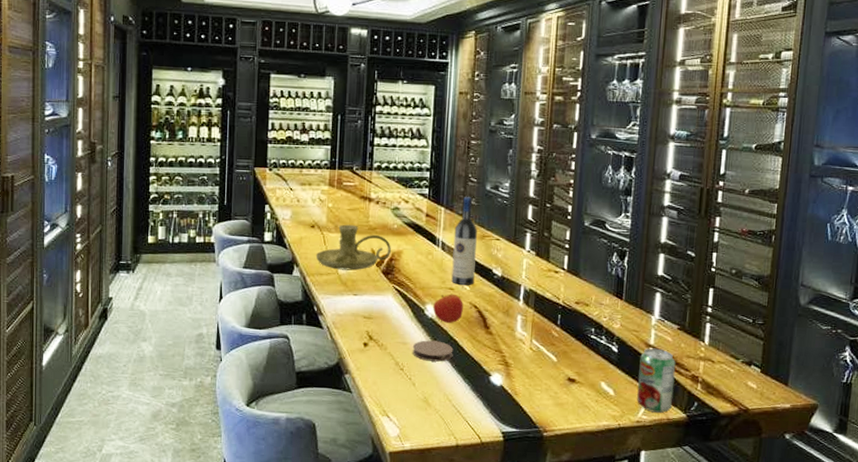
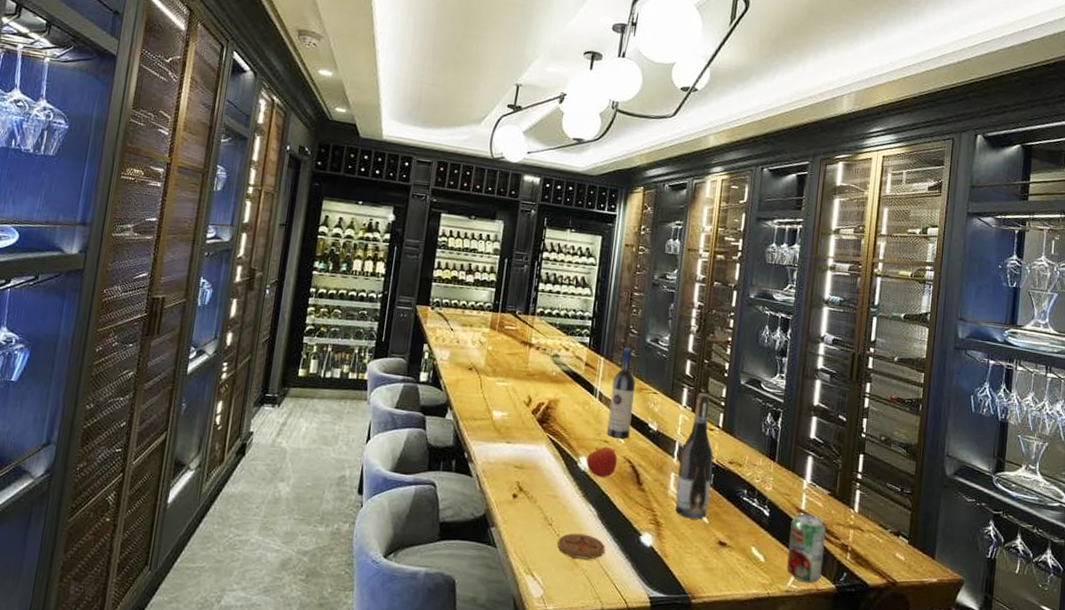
candle holder: present [315,224,391,271] -> none [471,368,548,417]
coaster: none [410,376,456,400] -> present [557,533,605,560]
coaster: present [412,340,454,362] -> none [562,494,605,518]
wine bottle: none [523,237,560,359] -> present [675,393,713,520]

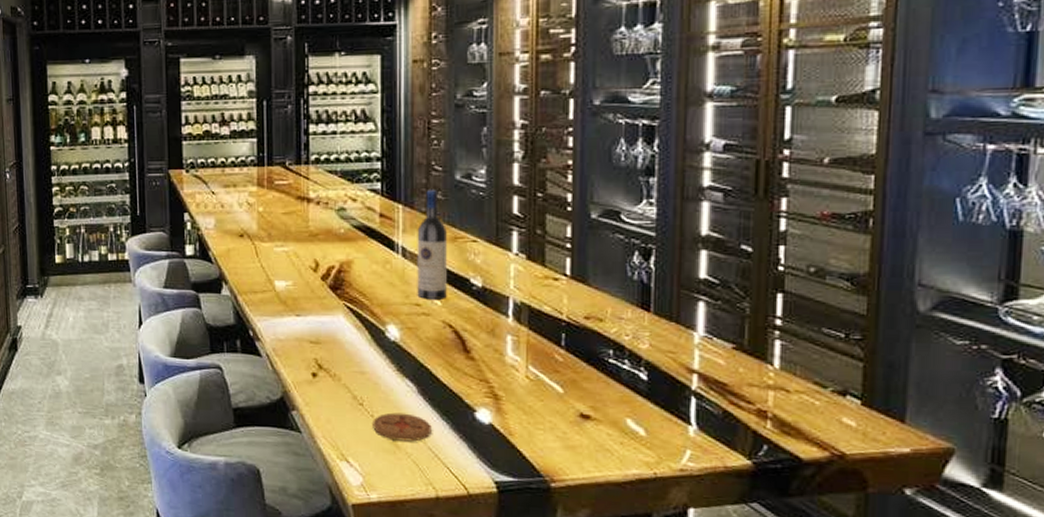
apple: present [586,446,617,477] -> none [396,310,434,347]
wine bottle: present [675,393,713,520] -> none [515,235,562,389]
beverage can: present [787,513,826,583] -> none [679,374,733,459]

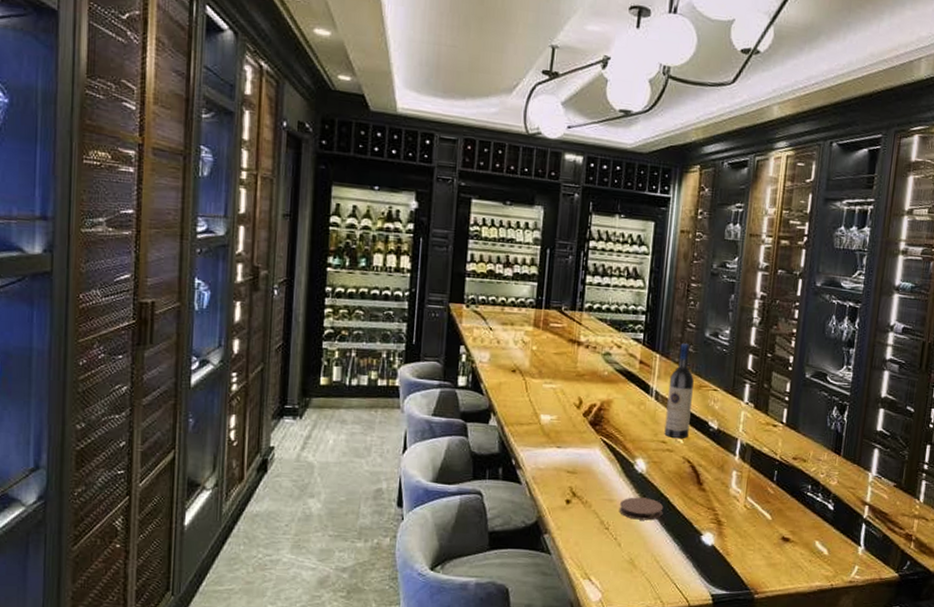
coaster: none [372,368,425,395] -> present [619,497,664,520]
coaster: present [373,412,432,442] -> none [615,536,665,561]

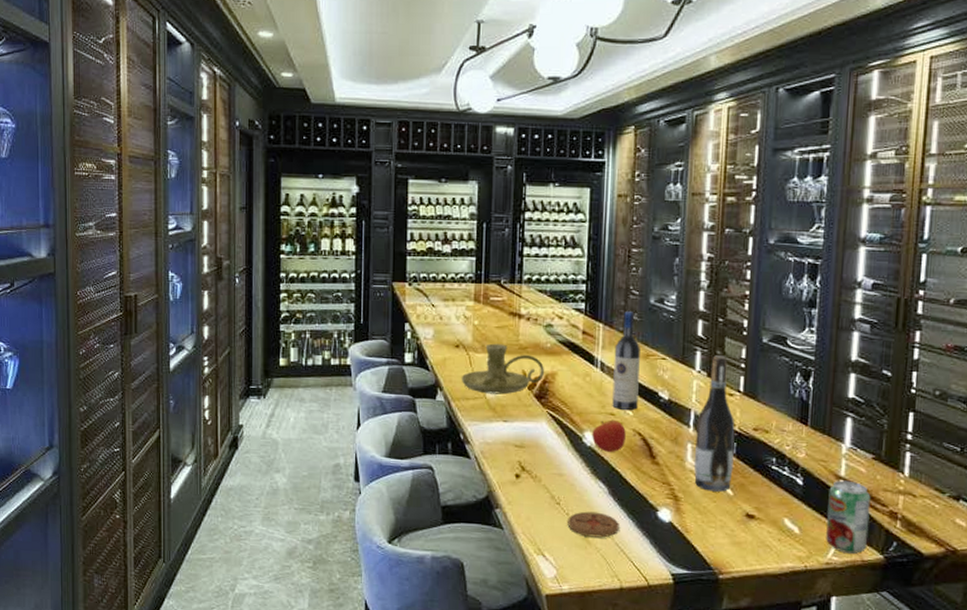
candle holder: none [515,369,600,421] -> present [461,343,544,395]
coaster: none [615,536,665,561] -> present [567,511,619,538]
coaster: present [619,497,664,520] -> none [569,471,616,495]
apple: none [643,447,676,479] -> present [592,419,626,452]
wine bottle: none [737,388,777,517] -> present [693,355,735,492]
beverage can: none [850,505,891,572] -> present [826,480,871,554]

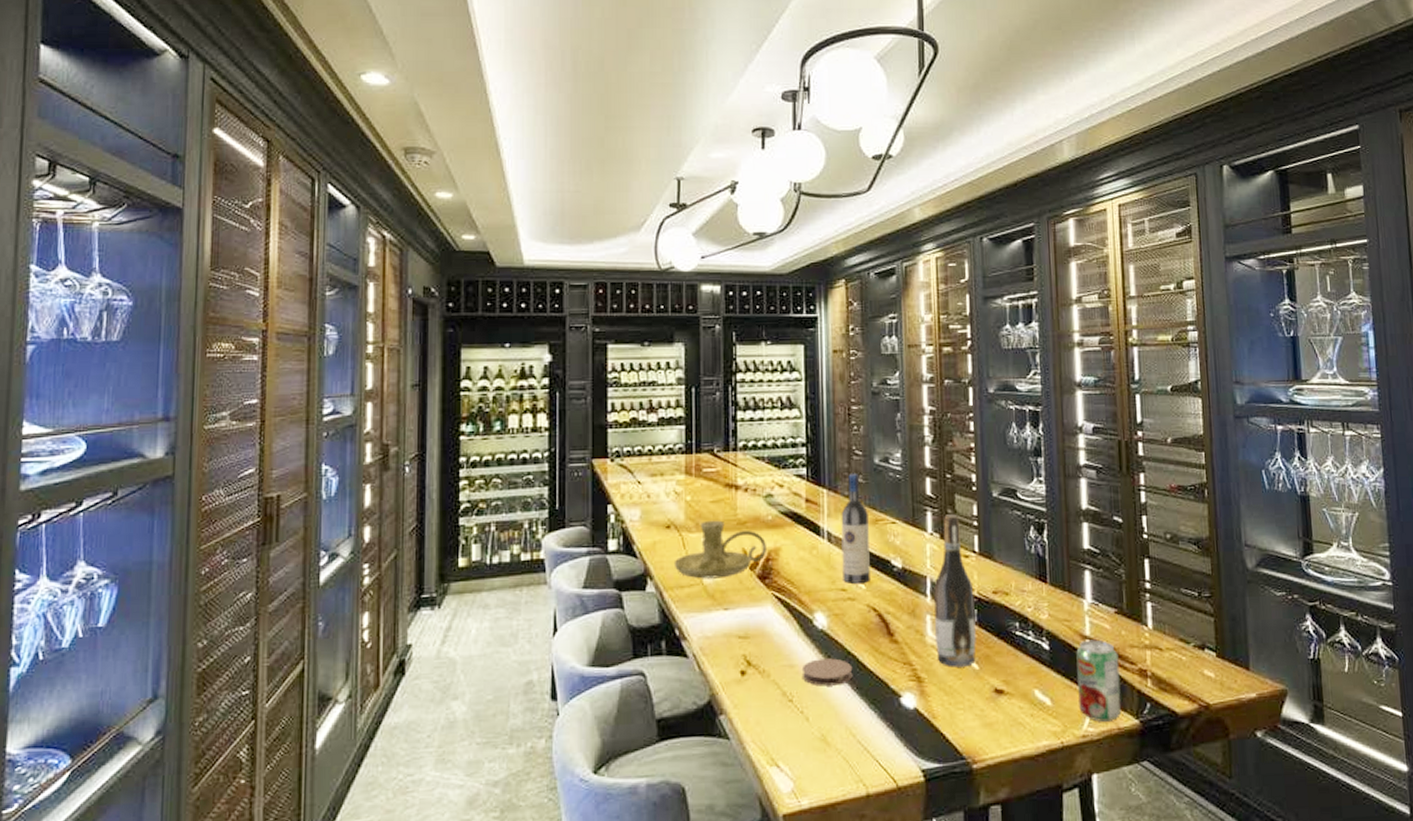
coaster: present [567,511,619,538] -> none [802,705,860,737]
coaster: none [569,471,616,495] -> present [801,658,853,686]
apple: present [592,419,626,452] -> none [823,595,860,634]

